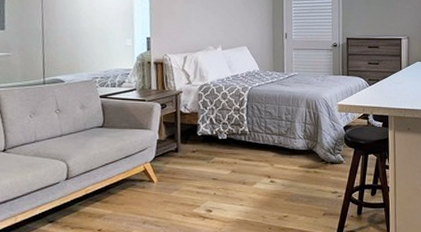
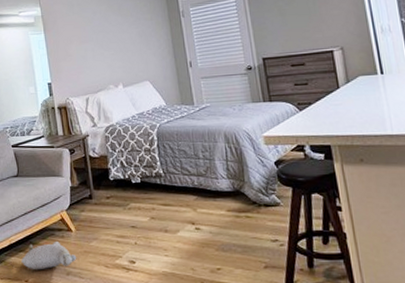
plush toy: none [96,192,156,218] -> present [21,242,77,269]

